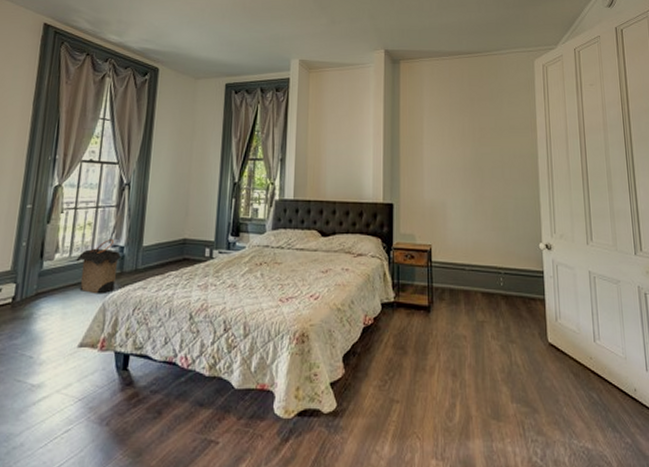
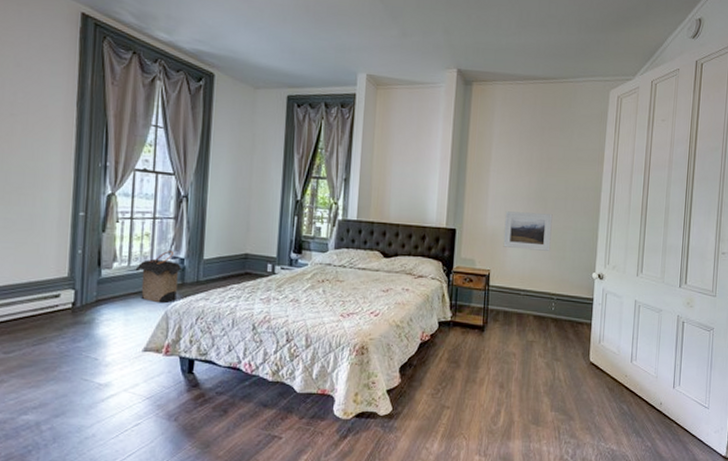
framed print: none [442,183,492,222] -> present [503,211,553,251]

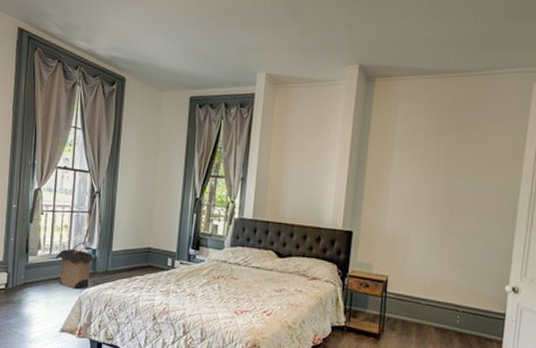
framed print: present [503,211,553,251] -> none [403,214,461,259]

